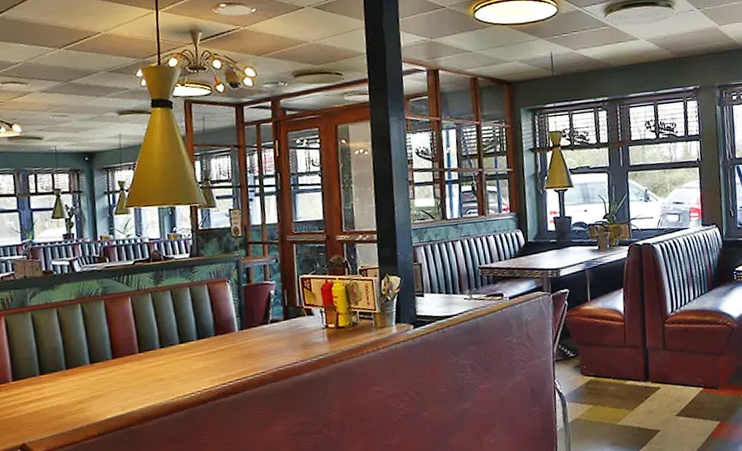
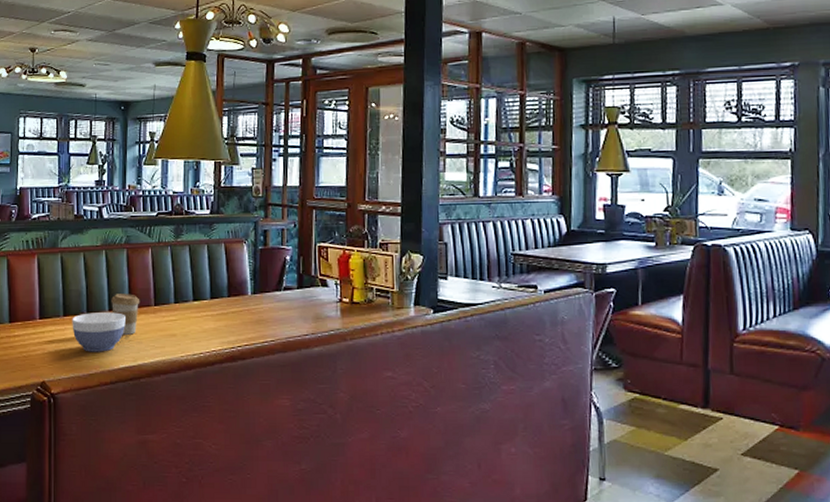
bowl: none [49,364,110,408] -> present [72,312,126,352]
coffee cup: none [92,344,124,386] -> present [111,293,140,335]

